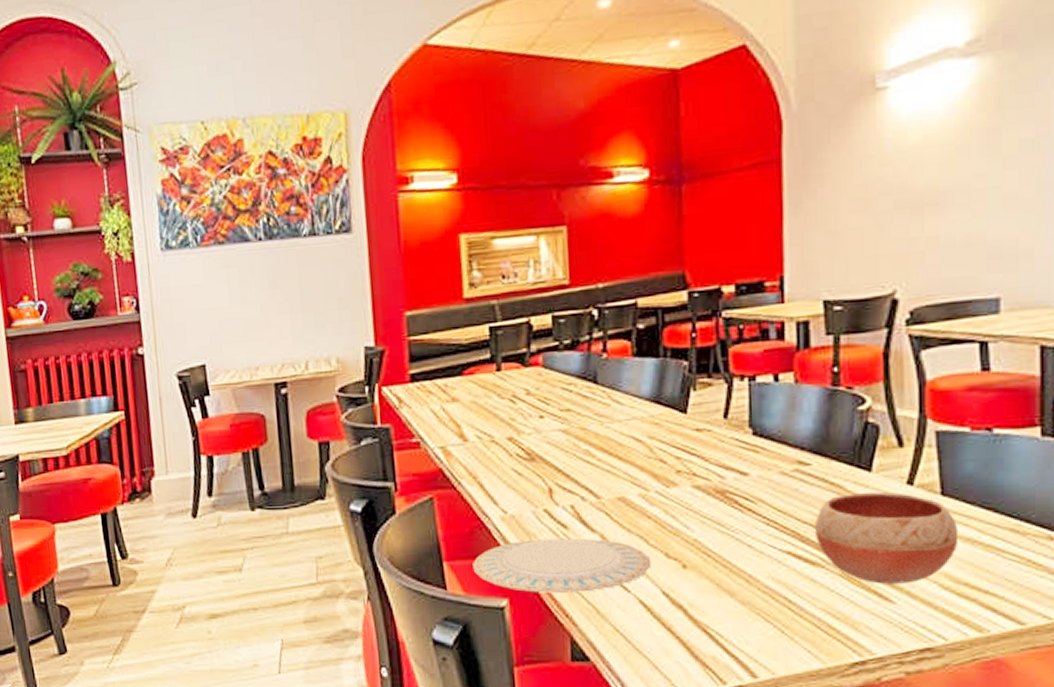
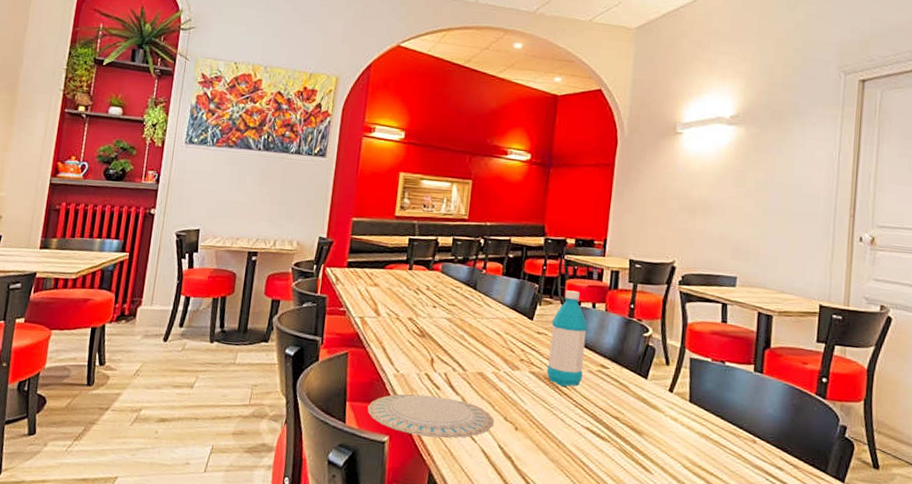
water bottle: none [715,361,772,501] -> present [546,290,588,387]
bowl: present [814,491,959,584] -> none [606,392,698,461]

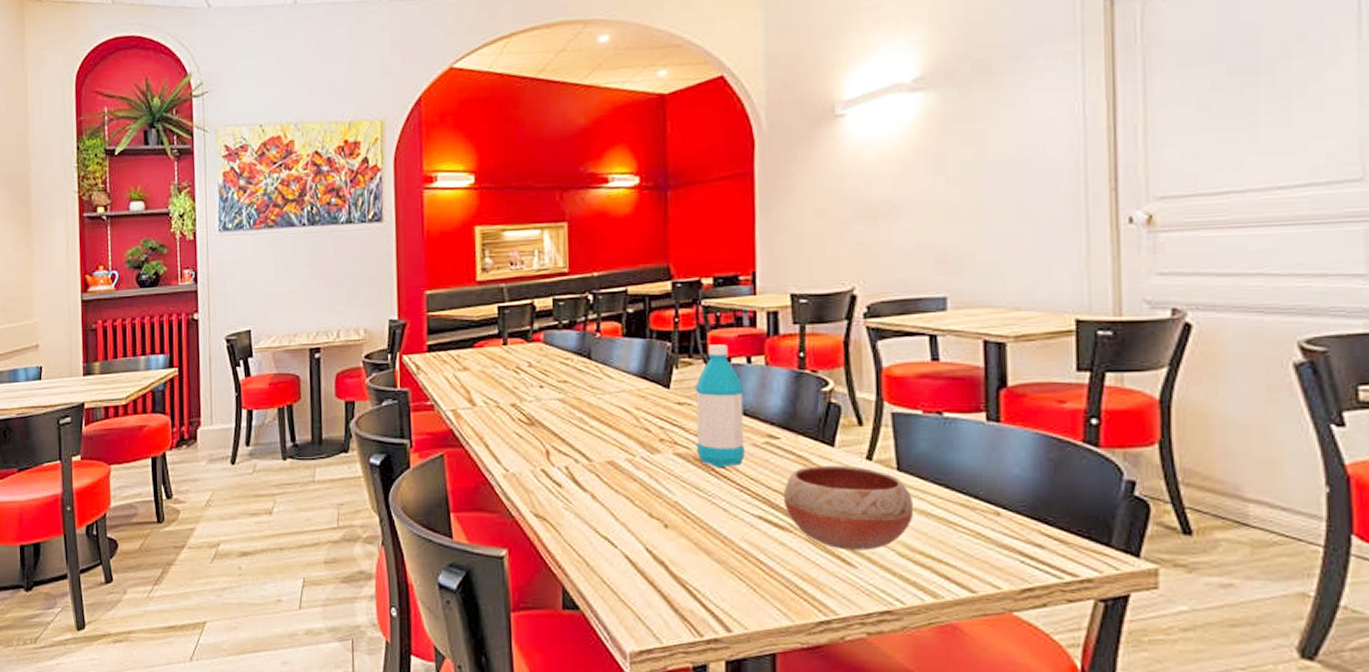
plate: present [367,394,494,439] -> none [476,496,636,546]
bowl: none [606,392,698,461] -> present [783,465,914,550]

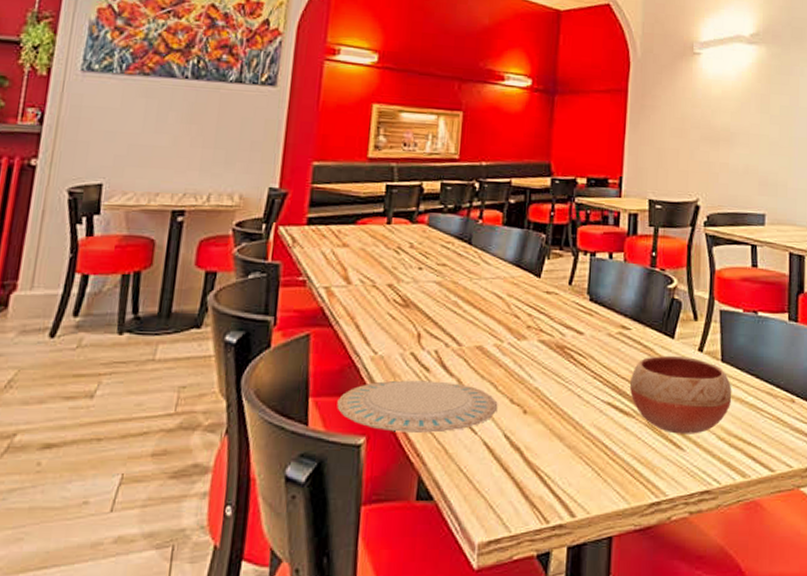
plate: none [476,496,636,546] -> present [337,380,498,433]
water bottle: present [694,344,745,469] -> none [559,239,605,356]

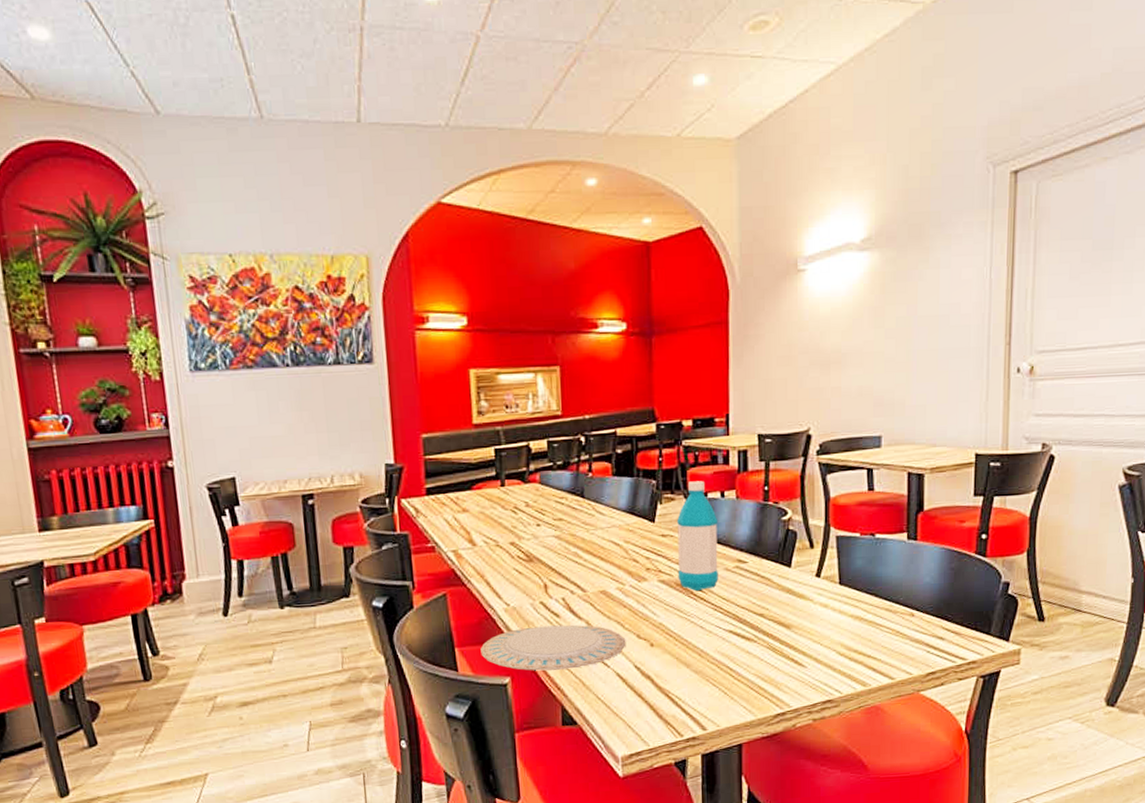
water bottle: none [559,239,605,356] -> present [676,481,718,592]
bowl: present [629,355,732,434] -> none [749,582,851,653]

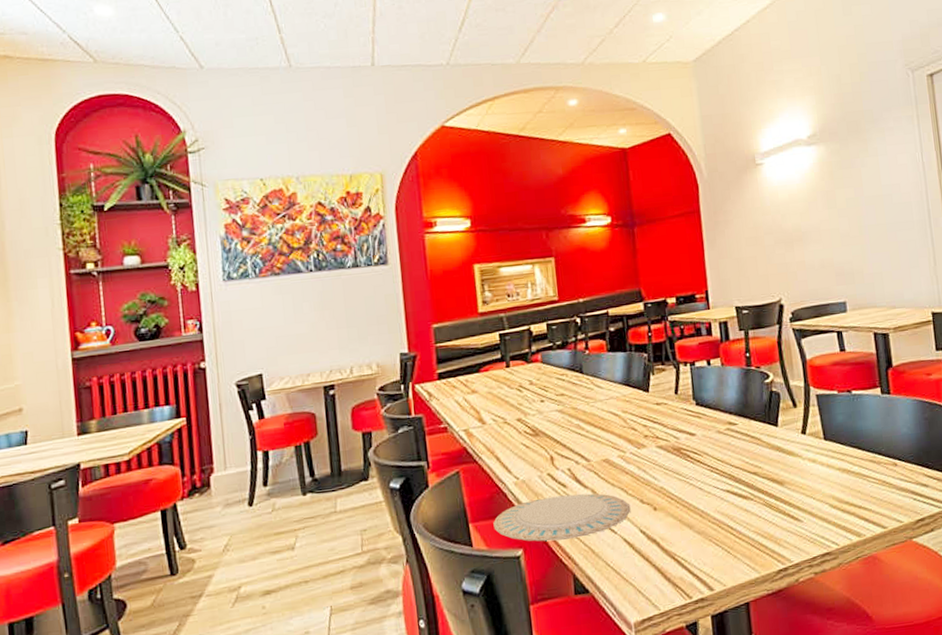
water bottle: present [676,481,718,592] -> none [668,351,712,455]

